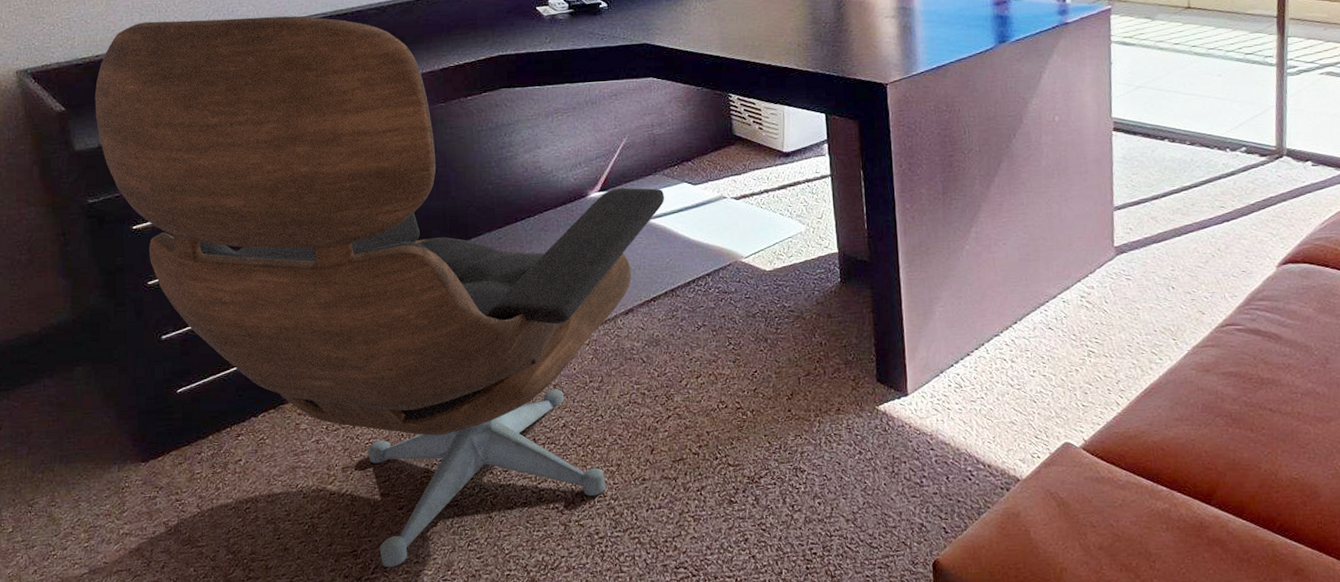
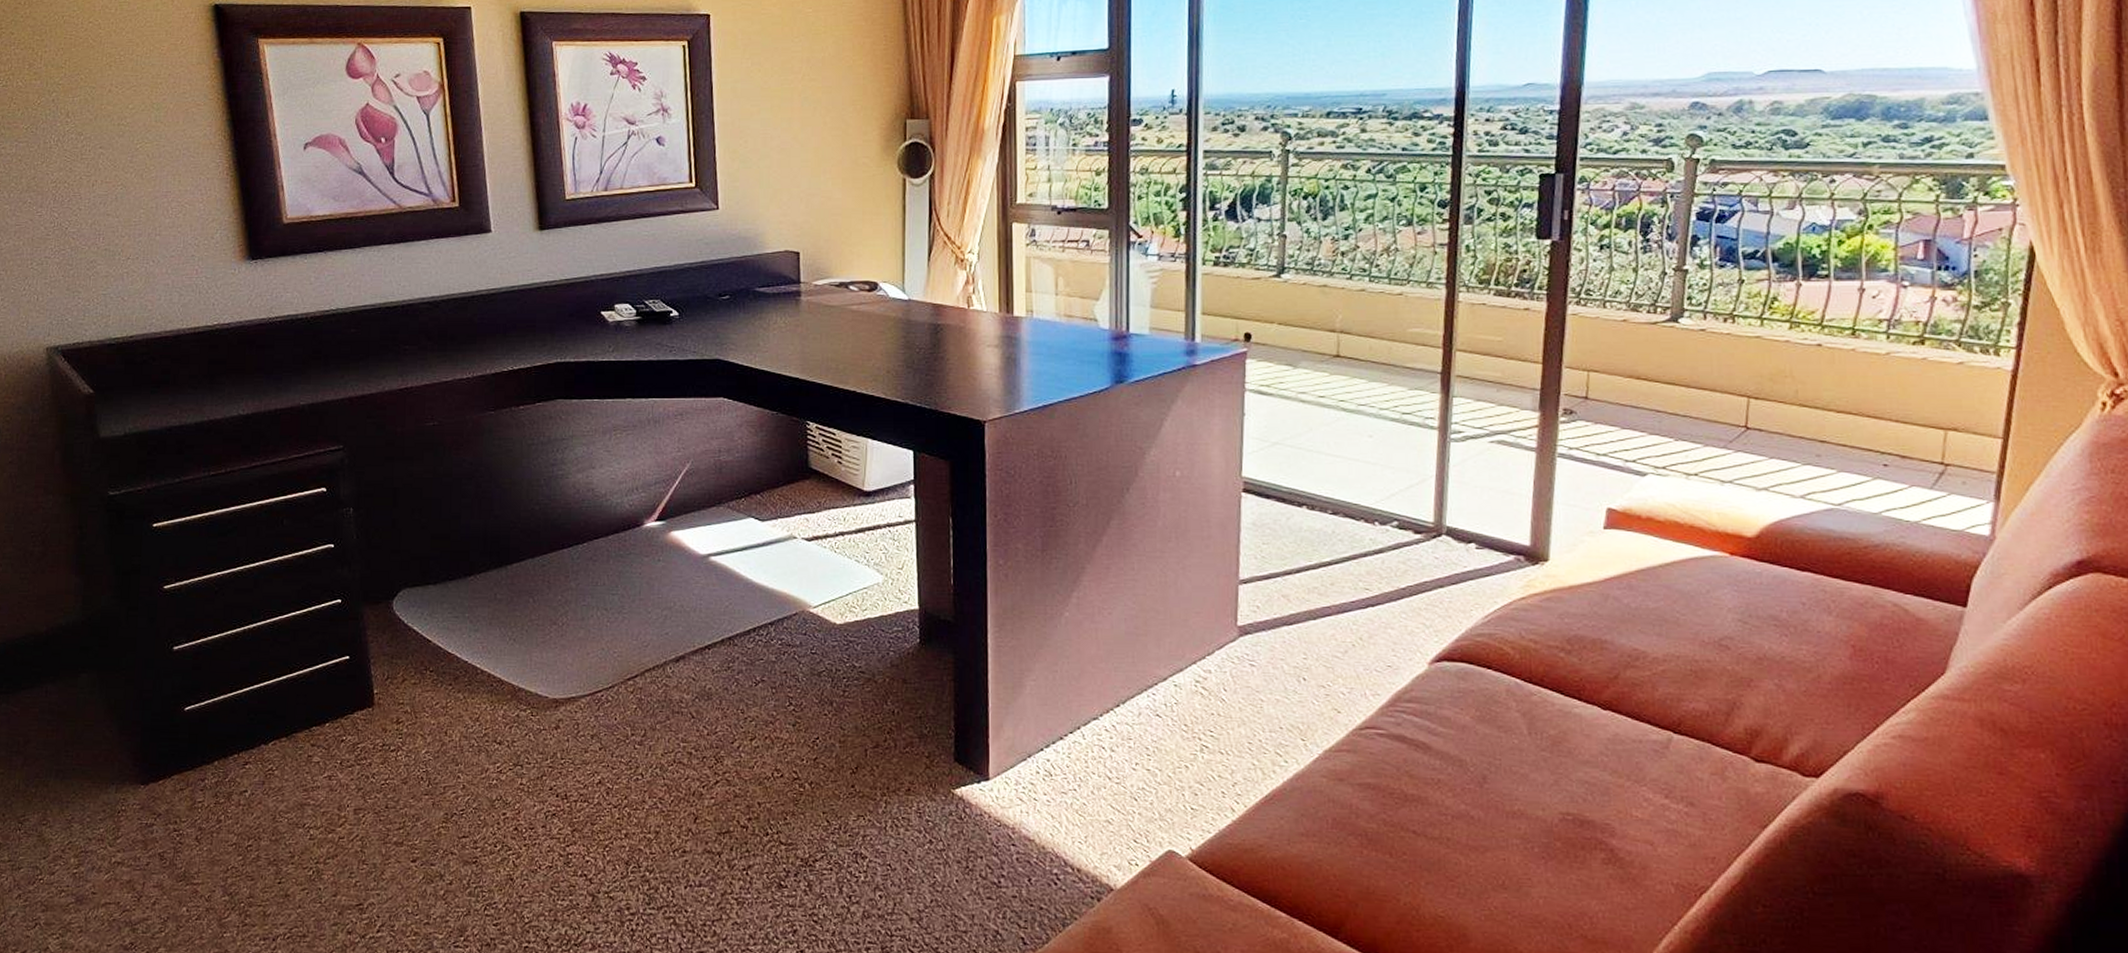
office chair: present [94,16,665,568] -> none [124,303,728,927]

